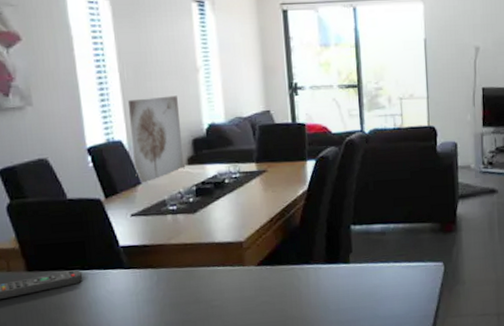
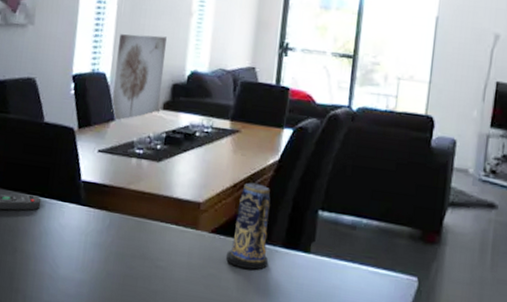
candle: none [275,214,315,290] -> present [225,182,271,270]

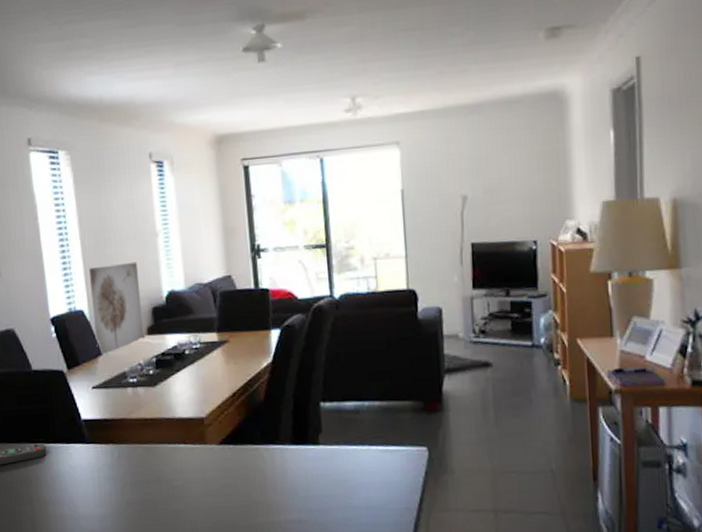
candle: present [225,182,271,270] -> none [238,388,281,472]

